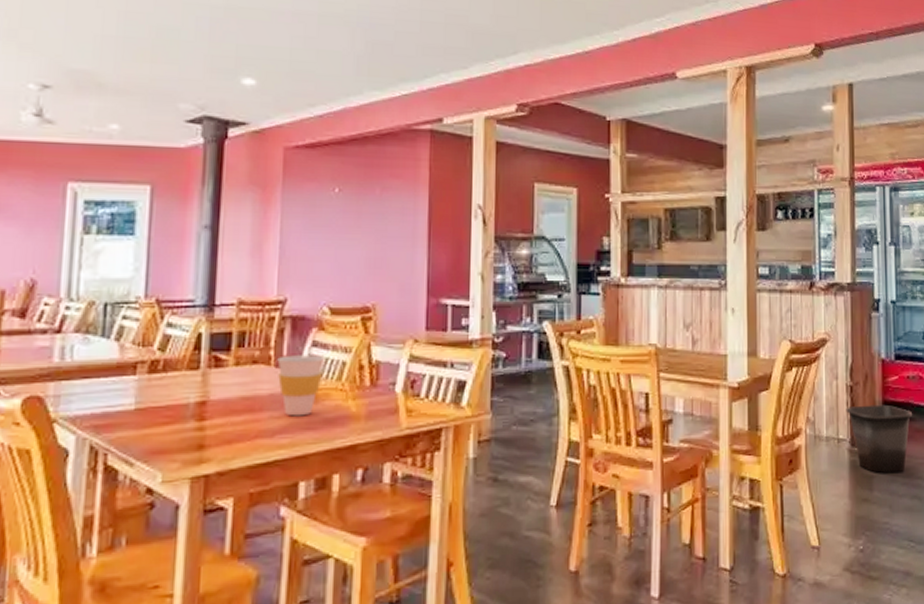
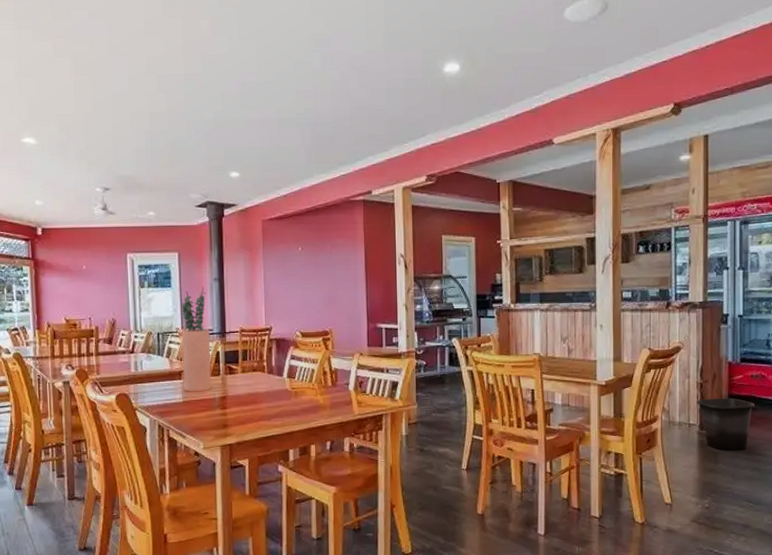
vase: none [139,236,190,395] -> present [182,286,211,392]
cup: present [277,355,325,417] -> none [269,365,300,406]

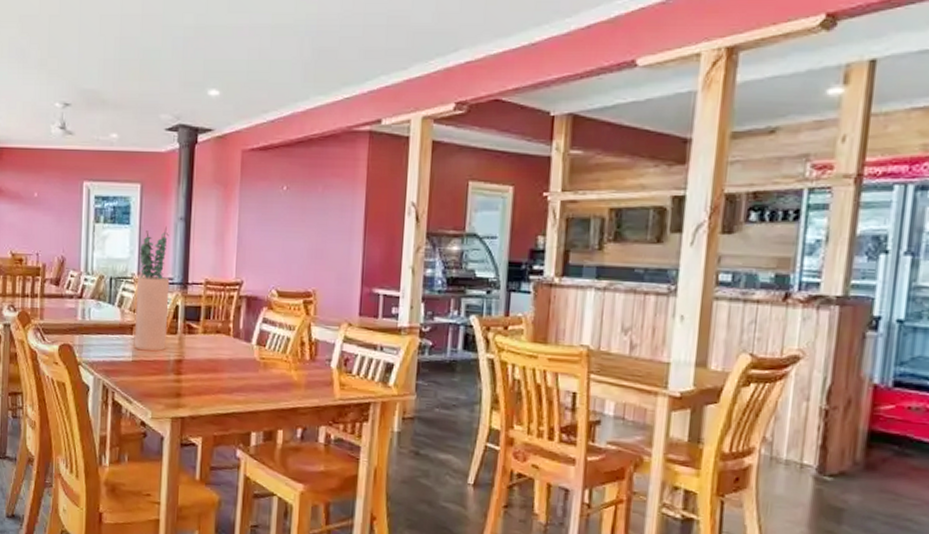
waste bin: present [696,397,755,451] -> none [816,432,911,510]

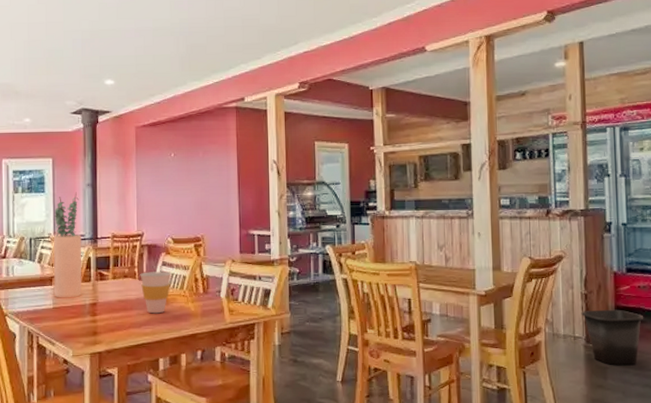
cup: none [235,328,273,380] -> present [140,271,171,314]
waste bin: none [816,432,911,510] -> present [581,309,644,366]

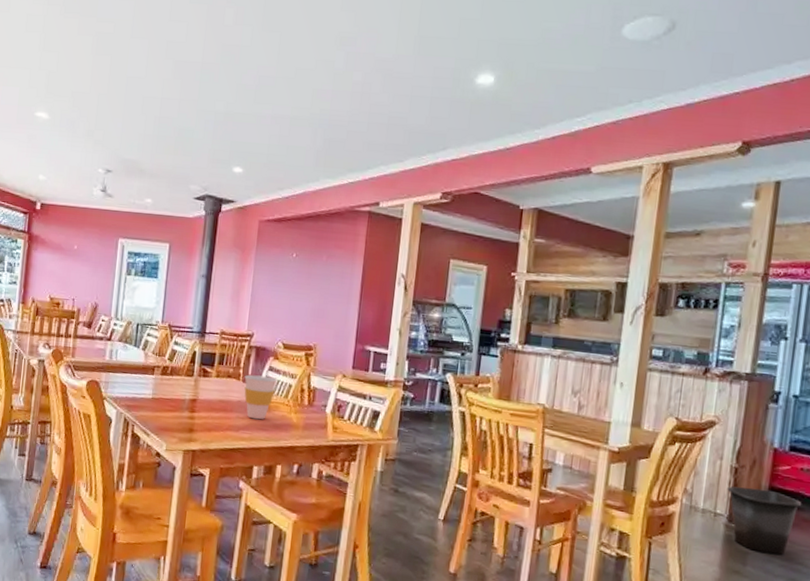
vase: present [54,192,82,298] -> none [155,282,192,391]

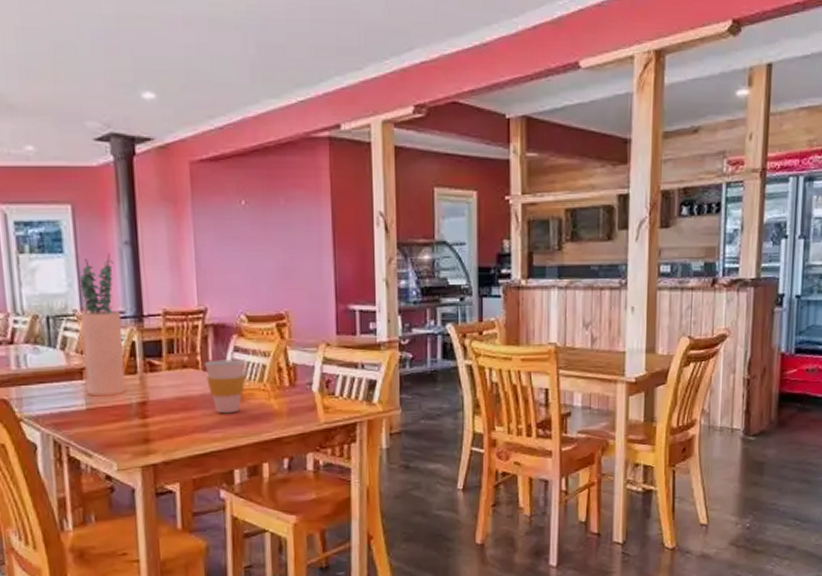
vase: none [155,282,192,391] -> present [79,252,125,397]
waste bin: present [727,486,802,555] -> none [741,396,809,461]

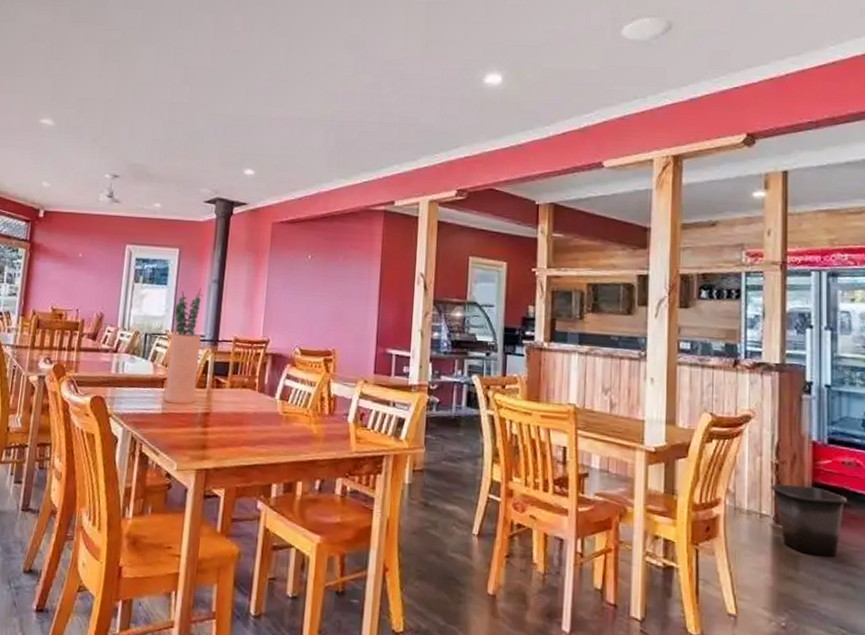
cup: present [204,359,247,414] -> none [260,384,295,433]
waste bin: none [741,396,809,461] -> present [770,484,848,557]

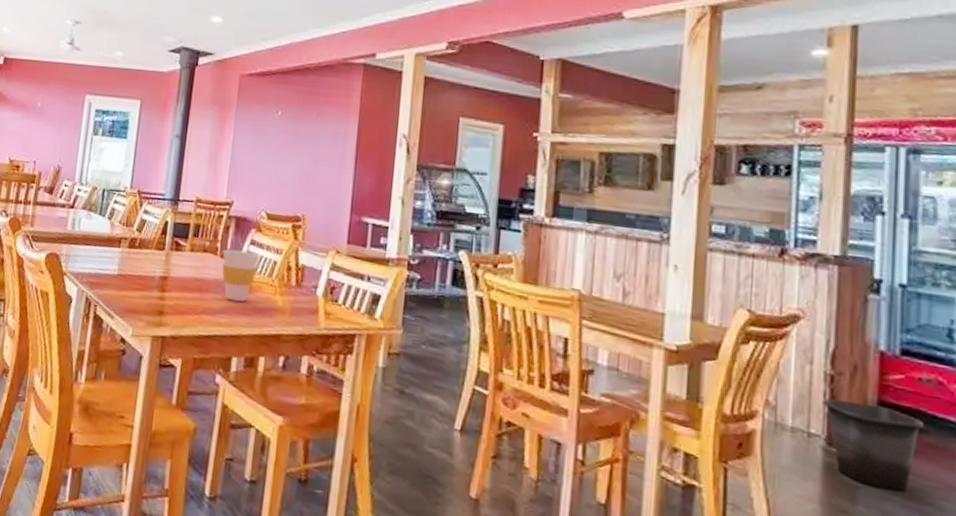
vase: present [165,287,203,405] -> none [121,142,164,267]
cup: none [260,384,295,433] -> present [222,249,260,303]

